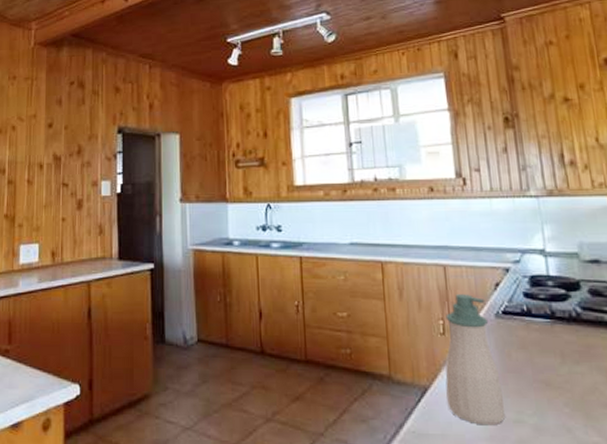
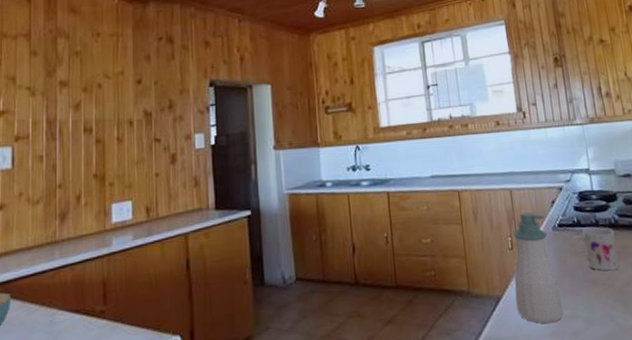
mug: none [519,318,580,373] -> present [572,226,619,271]

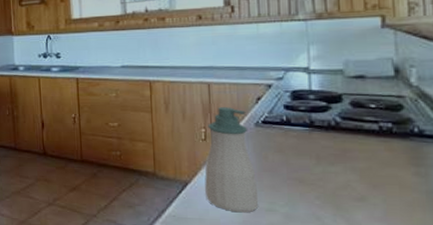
mug: present [572,226,619,271] -> none [277,127,335,172]

